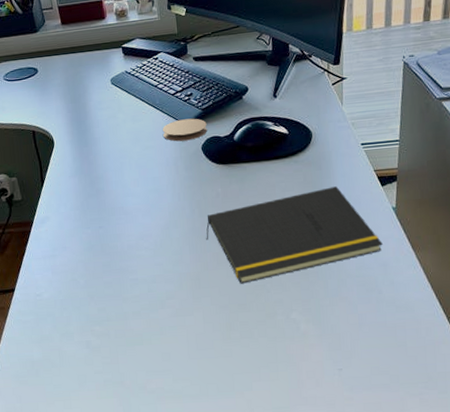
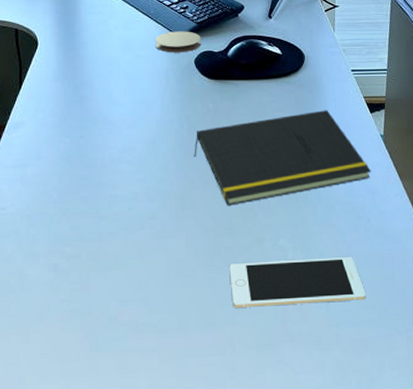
cell phone: none [245,327,378,376] -> present [229,257,366,308]

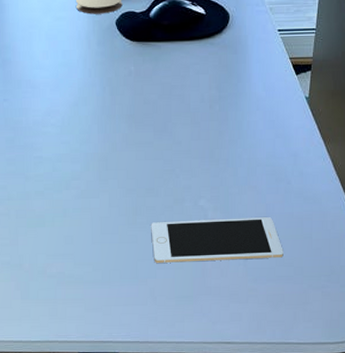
notepad: present [194,110,371,206] -> none [116,72,294,167]

